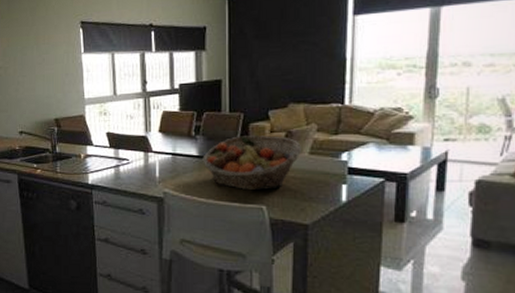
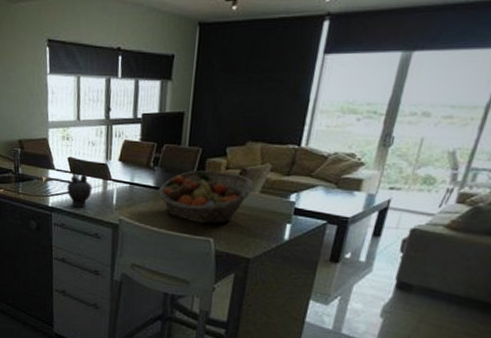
teapot: none [107,138,133,183] -> present [67,163,92,208]

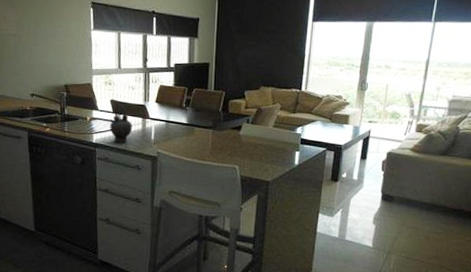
fruit basket: present [158,170,255,224] -> none [190,109,269,154]

